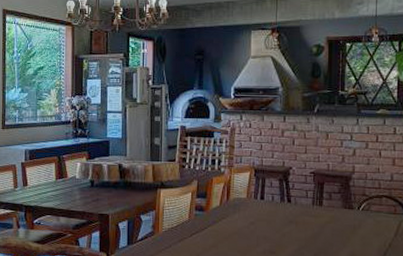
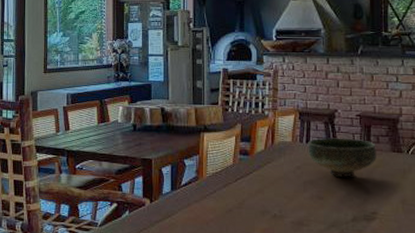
bowl: none [262,194,328,232] -> present [308,137,377,177]

